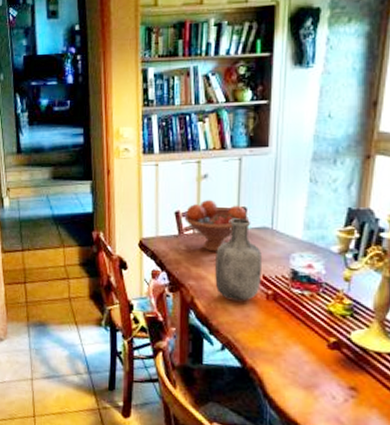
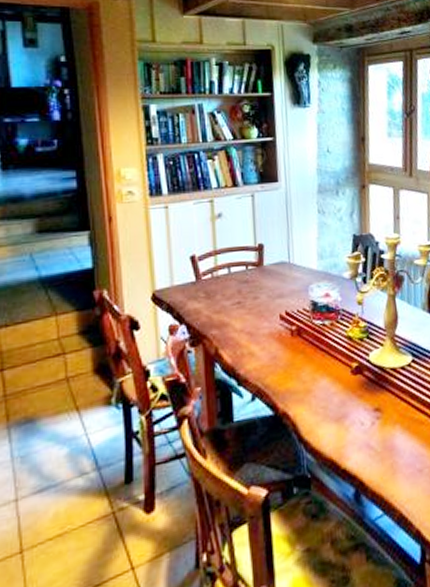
fruit bowl: present [184,199,250,252] -> none [201,239,268,295]
vase: present [215,218,262,302] -> none [237,255,284,344]

